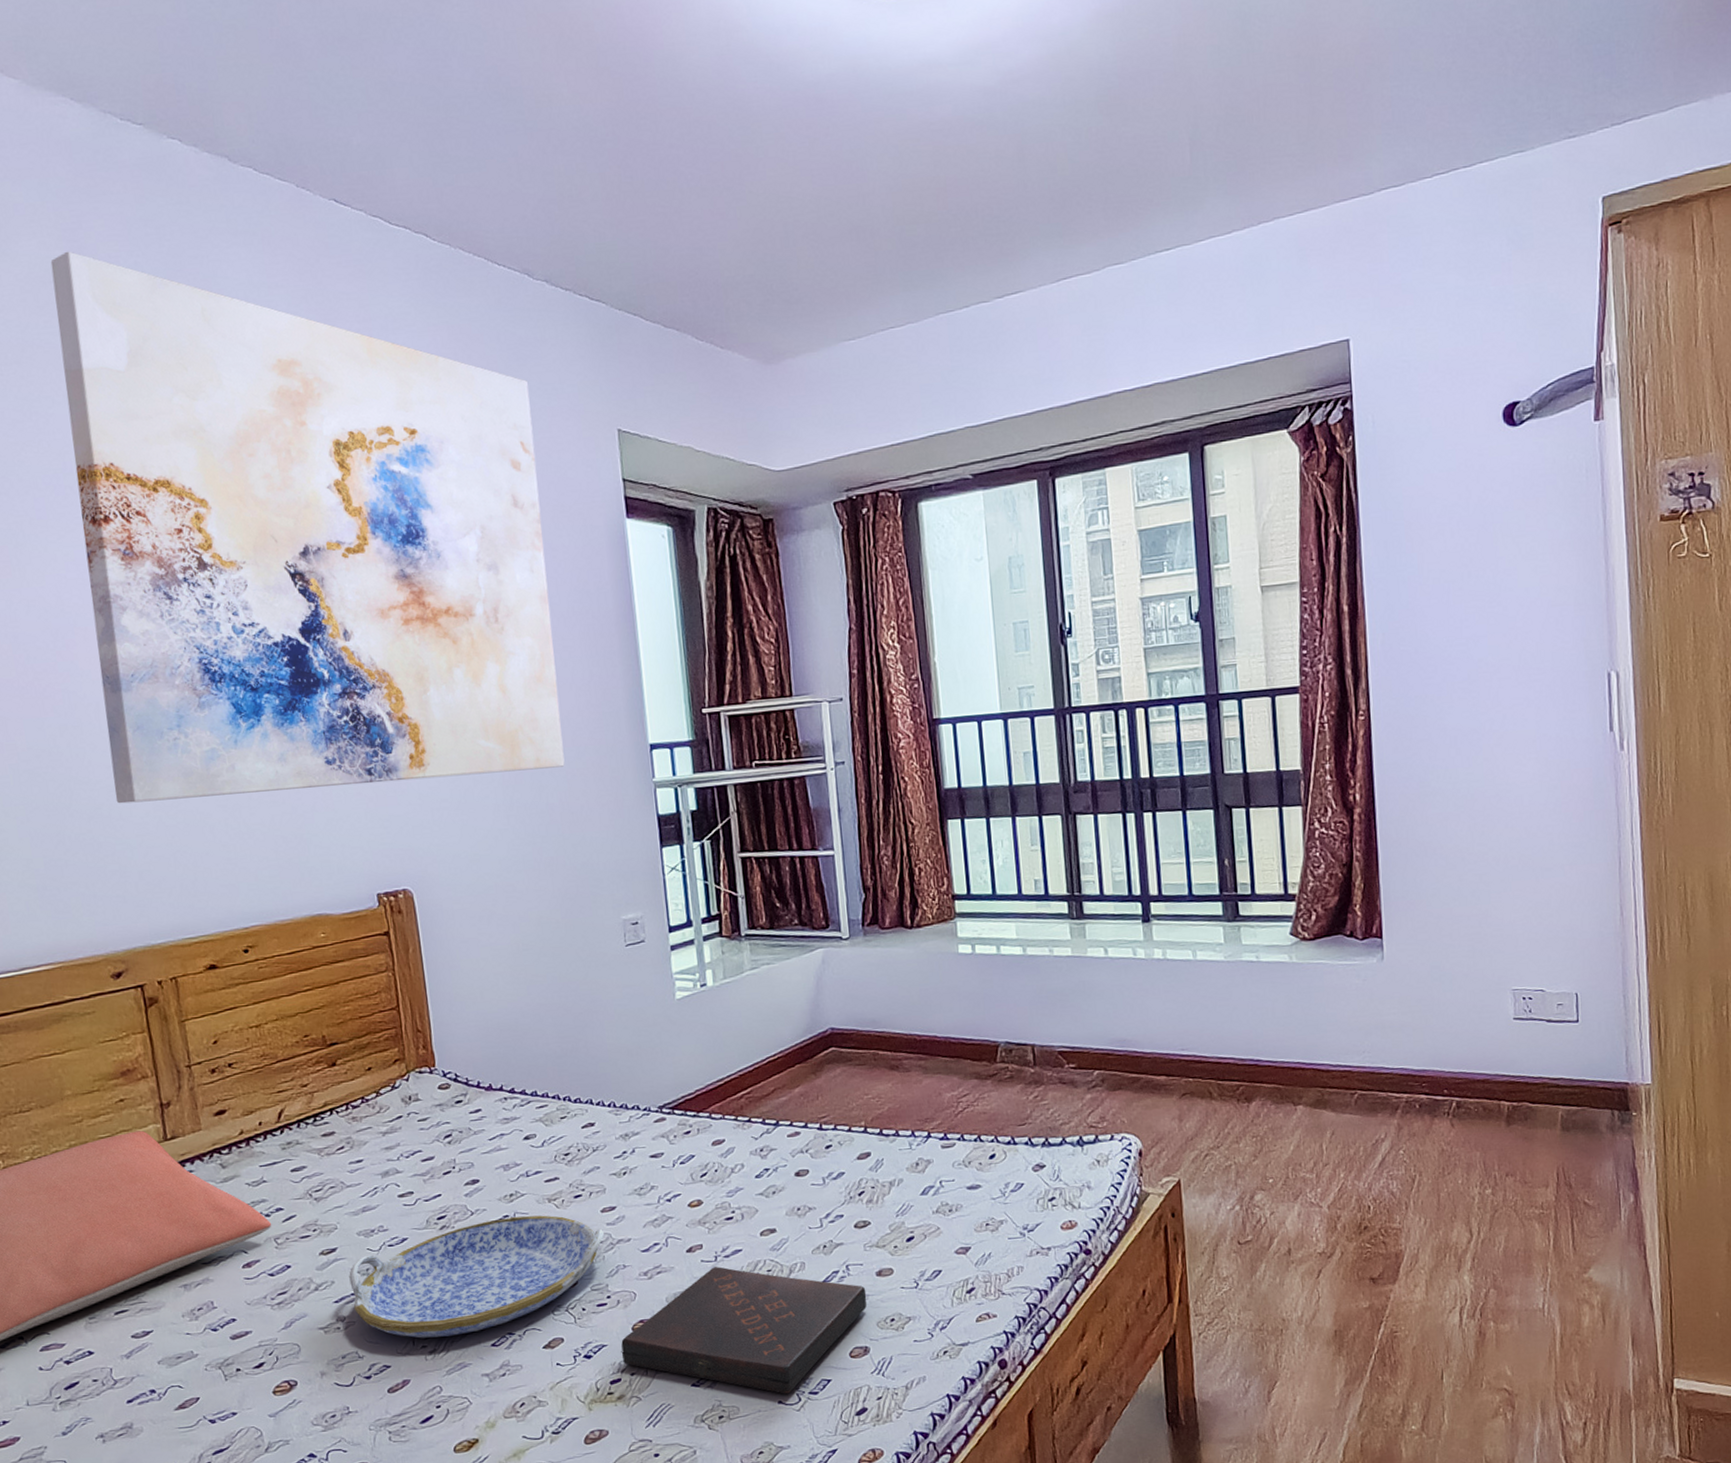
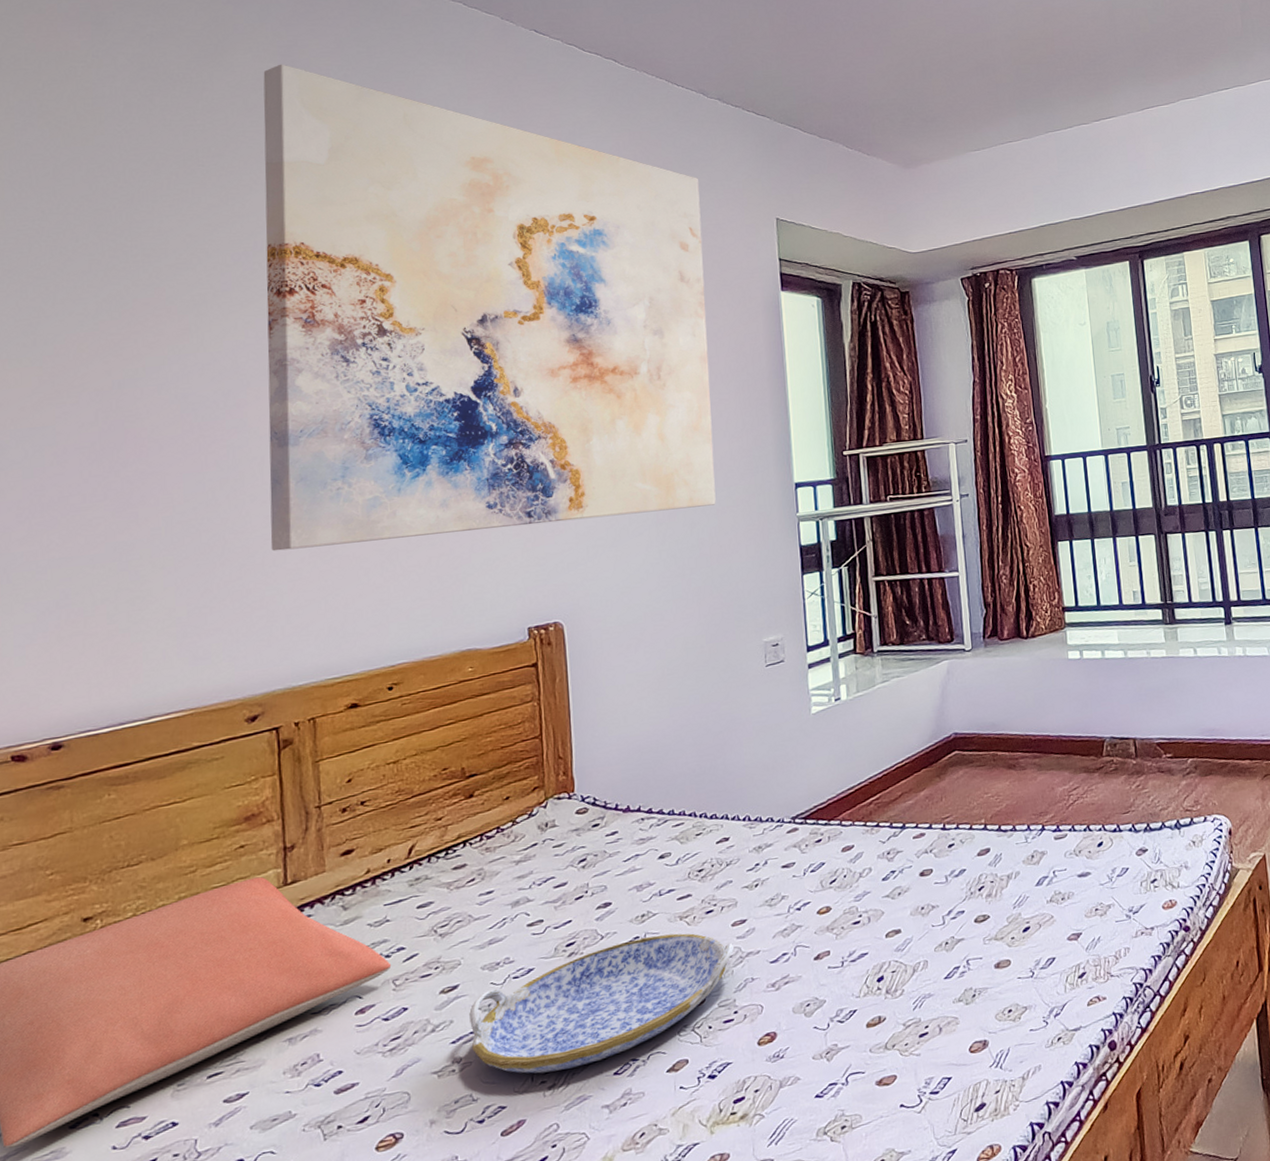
book: present [621,1267,867,1394] -> none [746,972,986,1097]

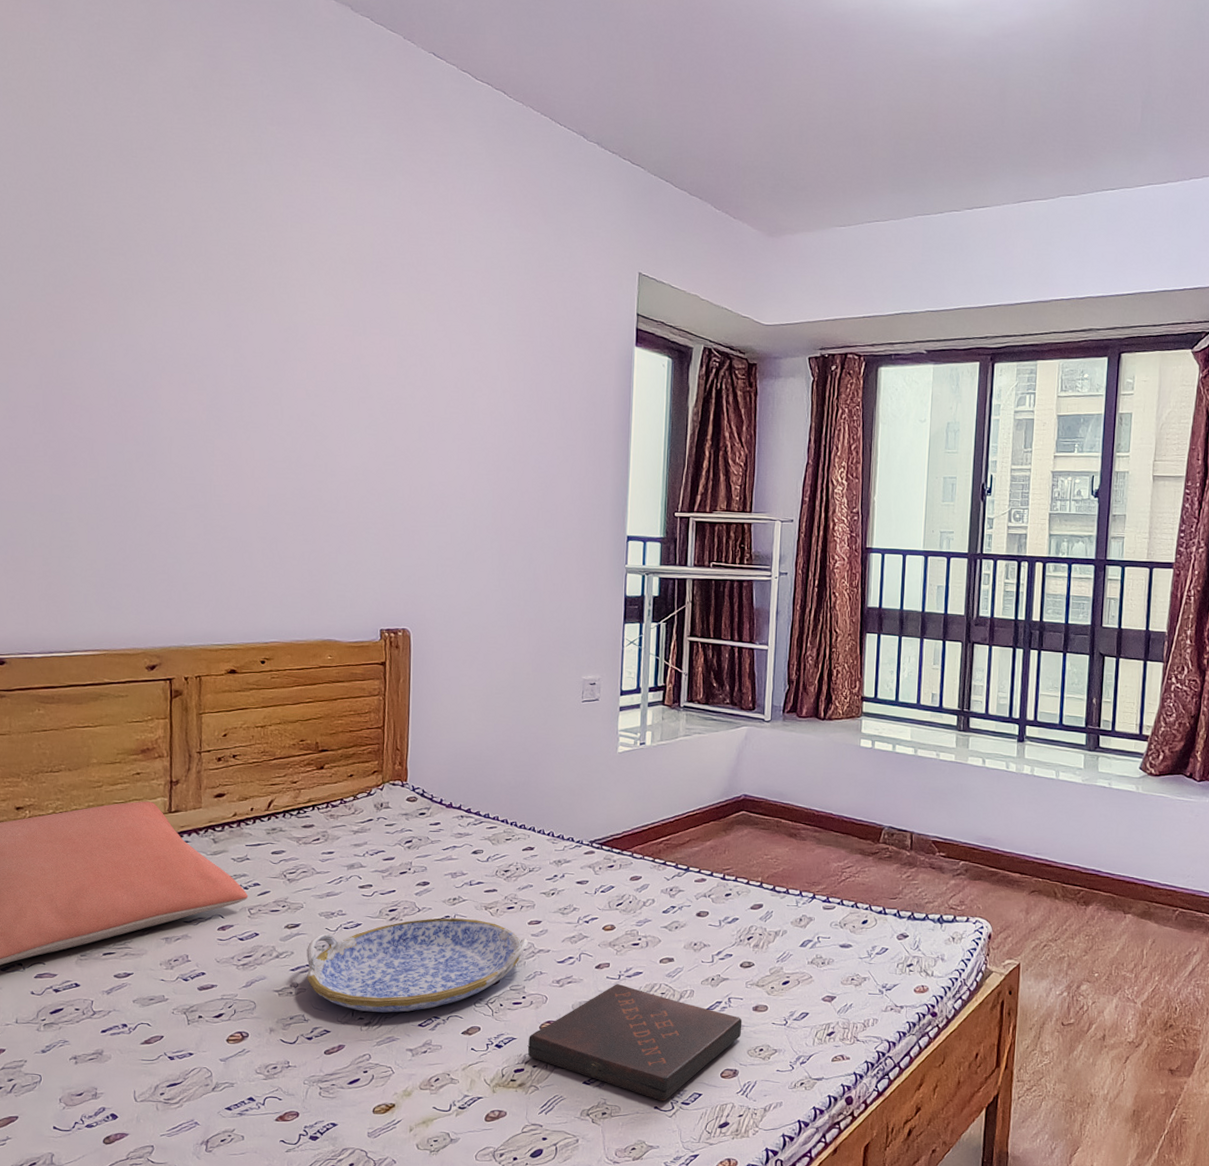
wall art: present [263,64,716,551] -> none [174,64,570,545]
book: none [746,972,986,1097] -> present [527,984,743,1101]

